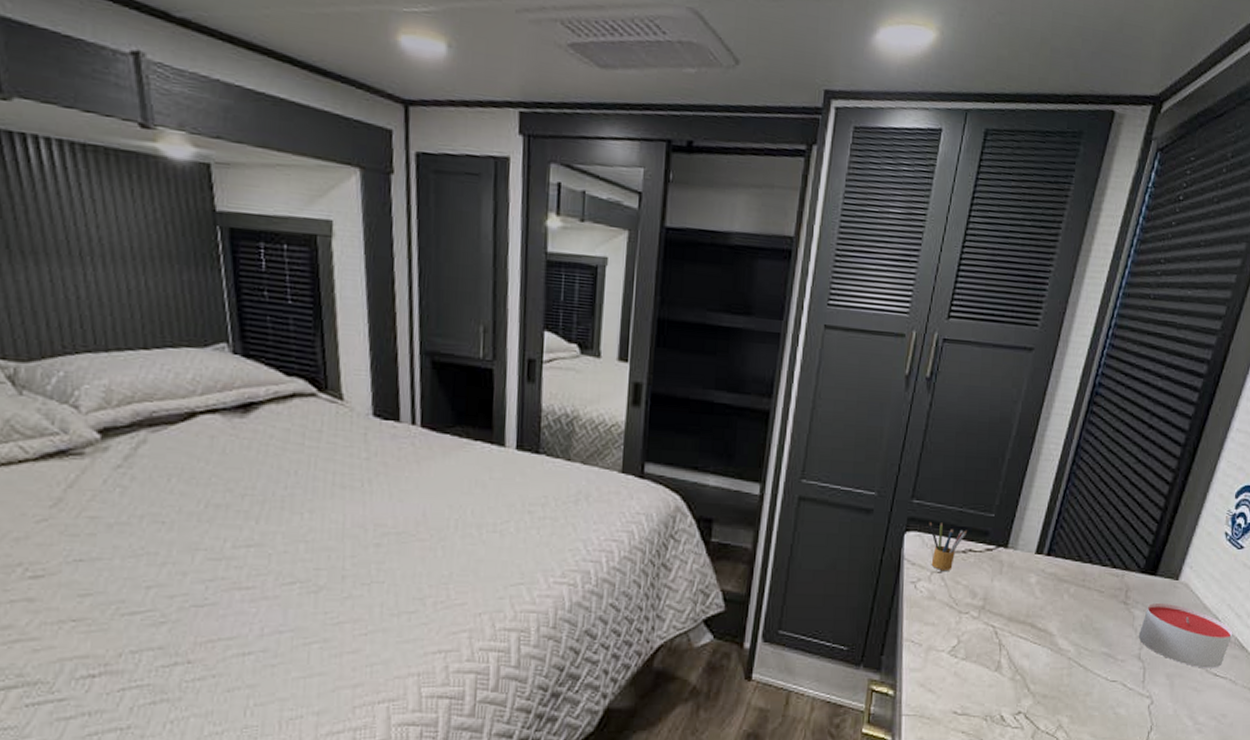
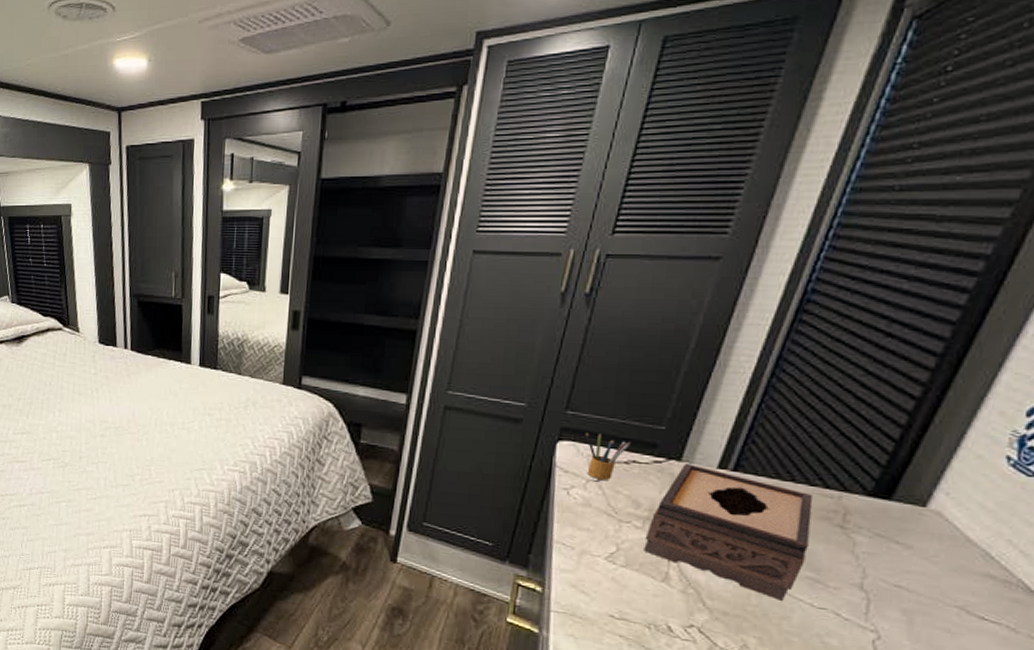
tissue box: none [980,549,1105,678] -> present [644,462,814,601]
candle: present [1138,602,1233,668] -> none [860,529,1015,611]

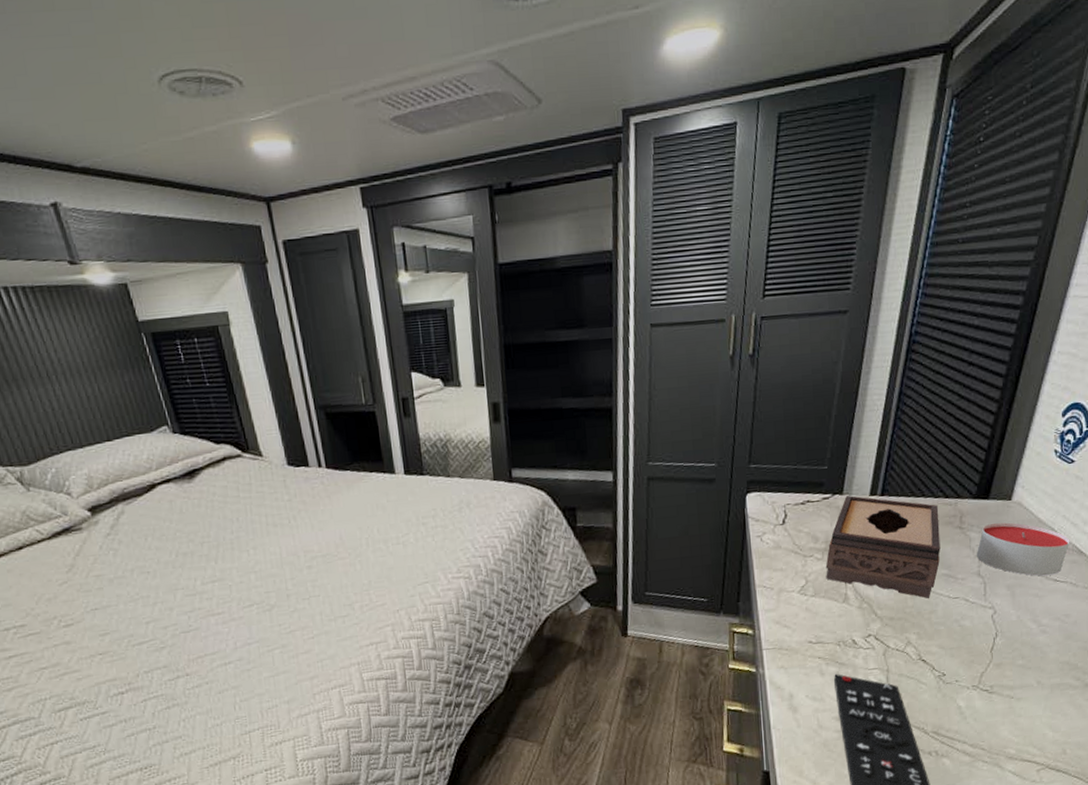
pencil box: present [585,433,630,480] -> none [767,481,803,523]
candle: none [860,529,1015,611] -> present [976,522,1070,576]

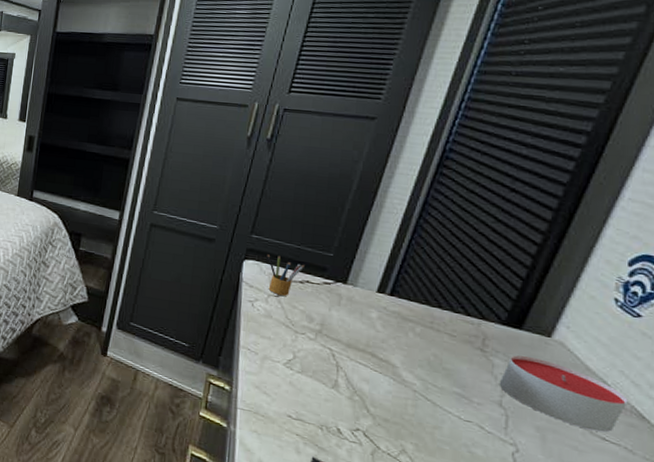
pencil box: none [767,481,803,523] -> present [267,254,304,296]
tissue box: present [825,495,941,599] -> none [316,285,457,412]

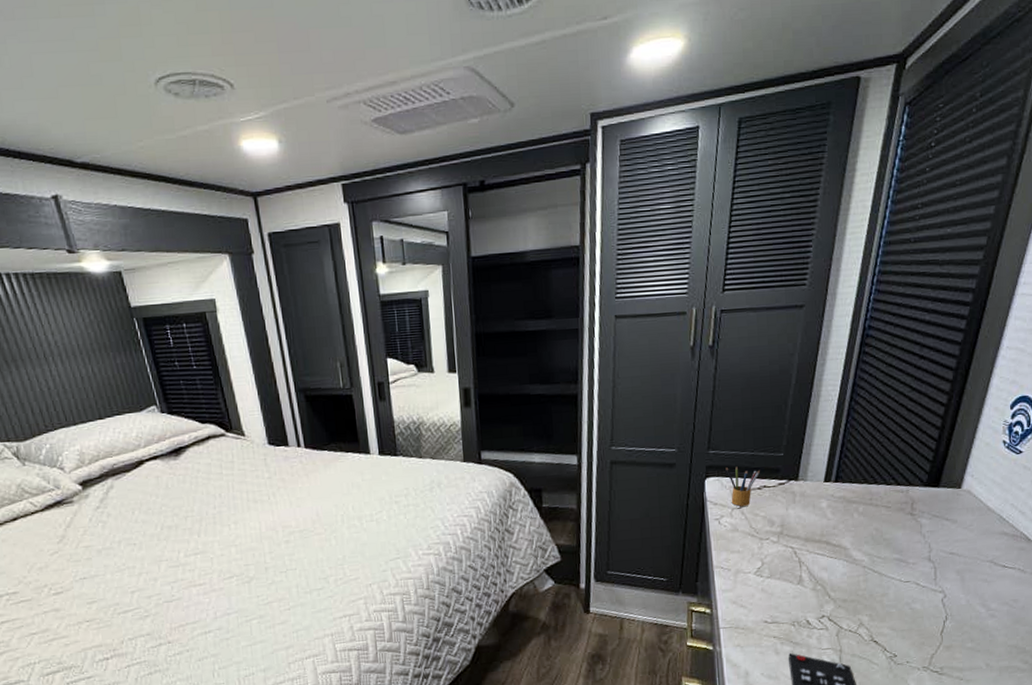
candle: present [499,355,628,433] -> none [927,510,1018,562]

